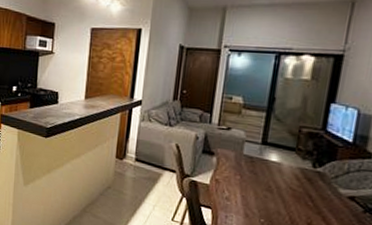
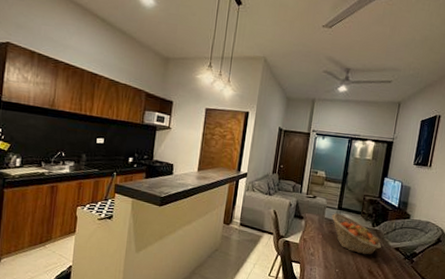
fruit basket: none [253,149,327,204] -> present [331,213,381,255]

